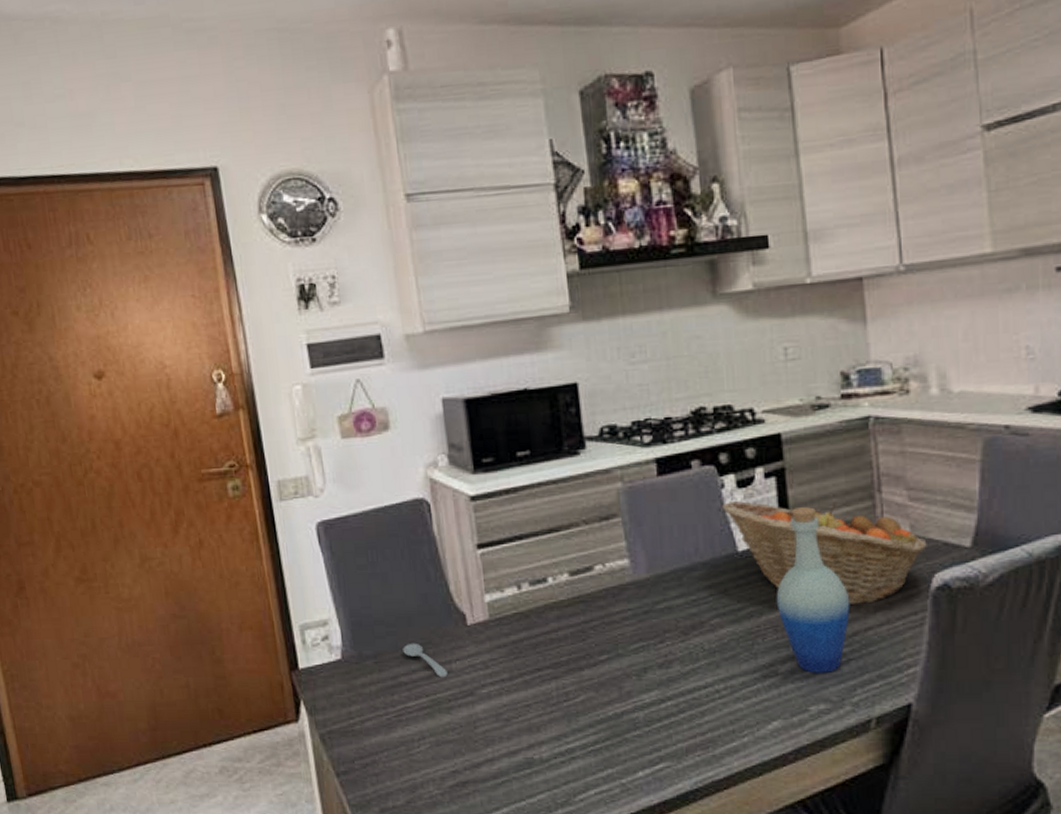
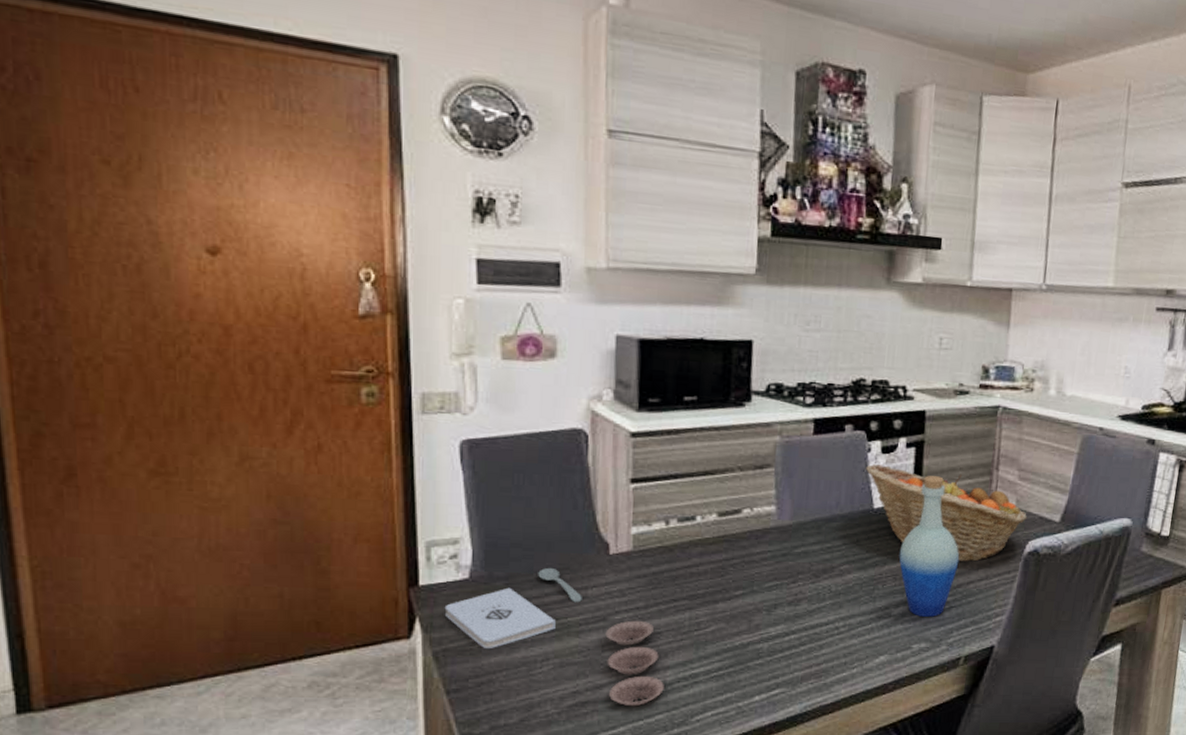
notepad: none [323,666,427,729] -> present [444,587,556,648]
plate: none [475,693,542,786] -> present [605,620,664,707]

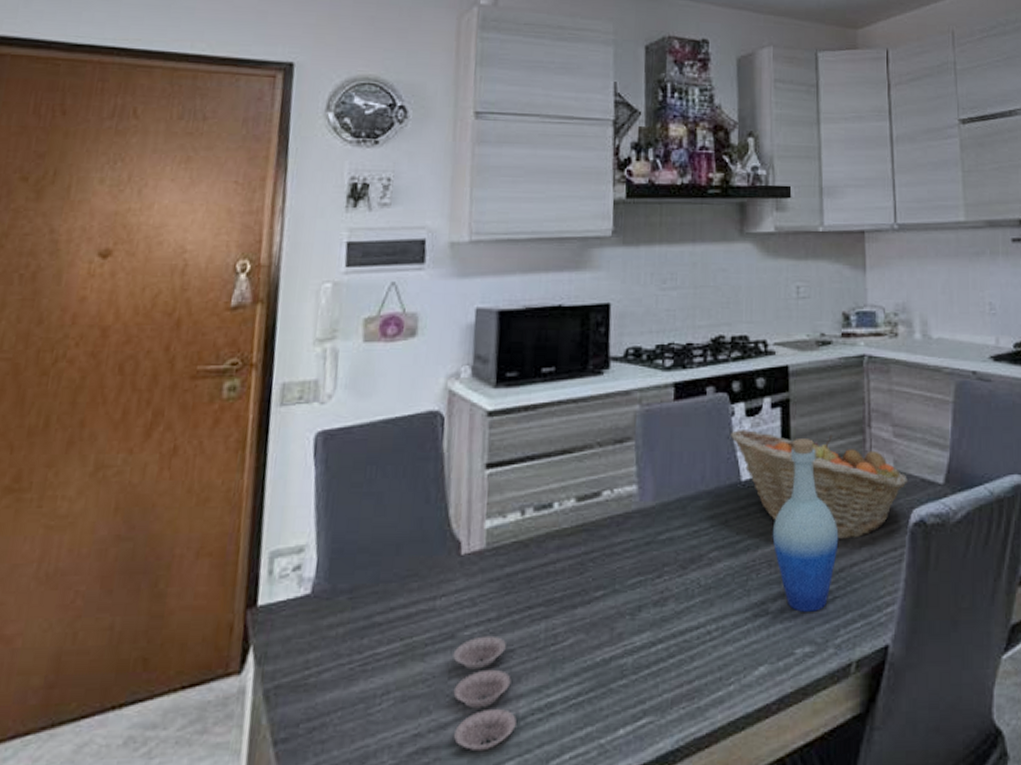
notepad: present [444,587,556,648] -> none [280,602,400,682]
spoon: present [538,567,582,603] -> none [384,574,430,617]

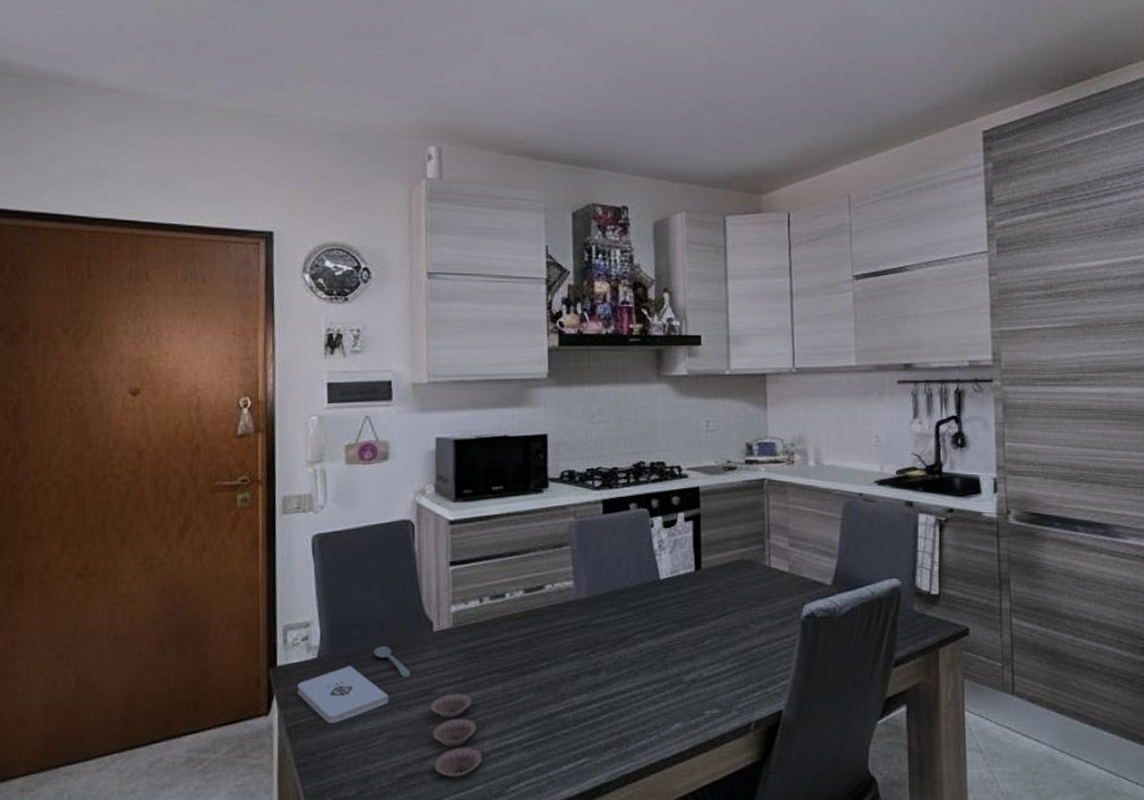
notepad: none [280,602,400,682] -> present [296,665,388,723]
spoon: none [384,574,430,617] -> present [374,645,411,678]
fruit basket: present [729,430,909,540] -> none [649,539,802,628]
bottle: present [772,439,839,612] -> none [686,546,742,683]

